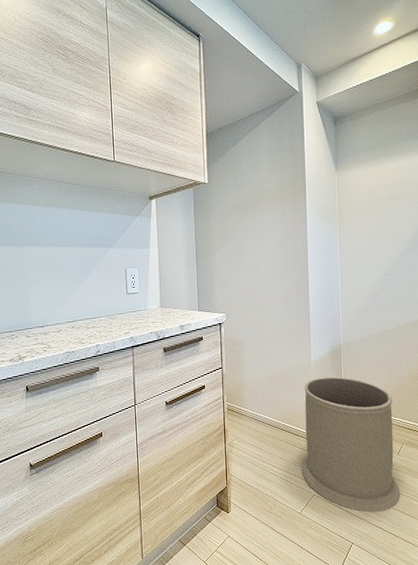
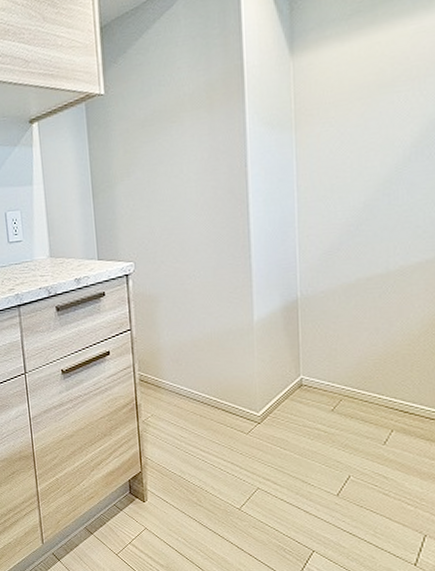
trash can: present [301,376,400,513] -> none [240,340,387,516]

